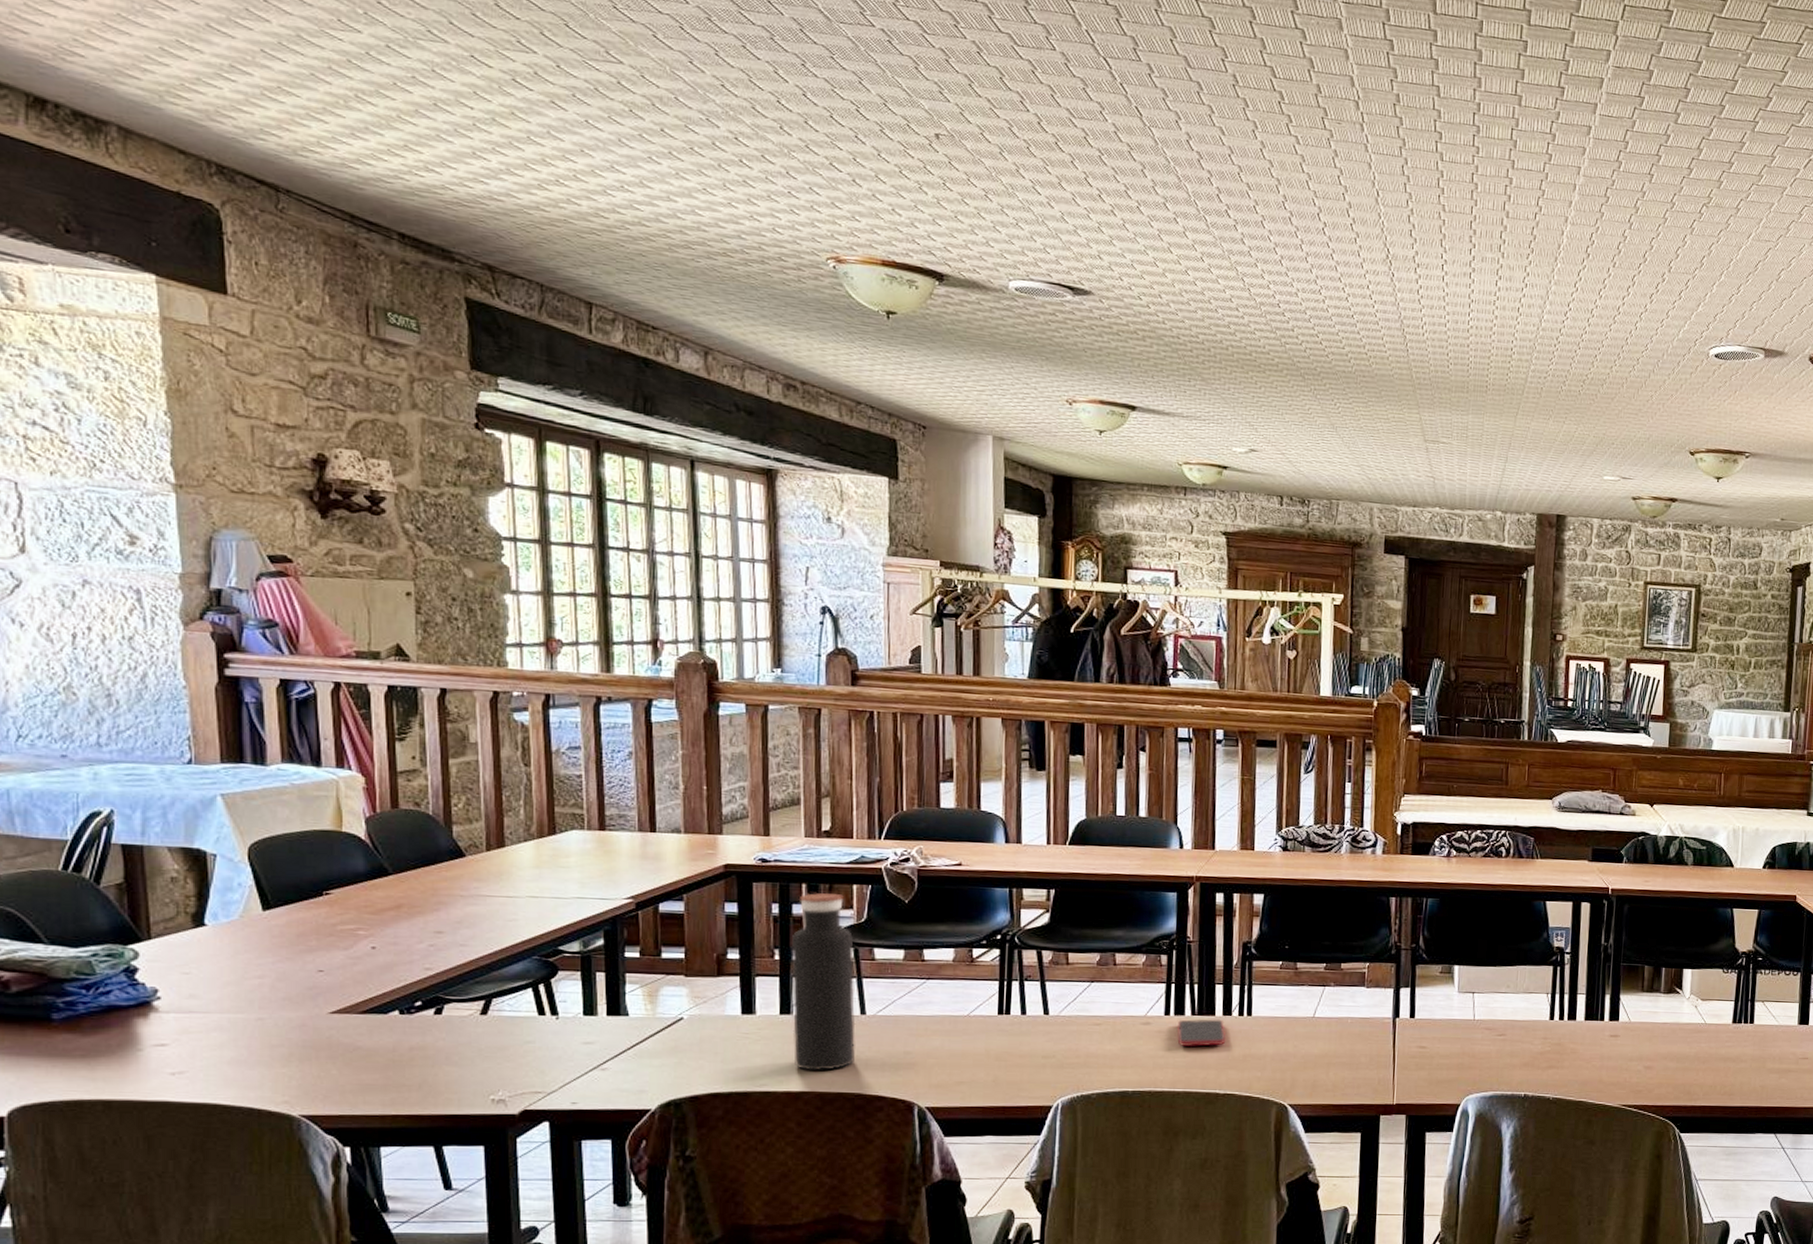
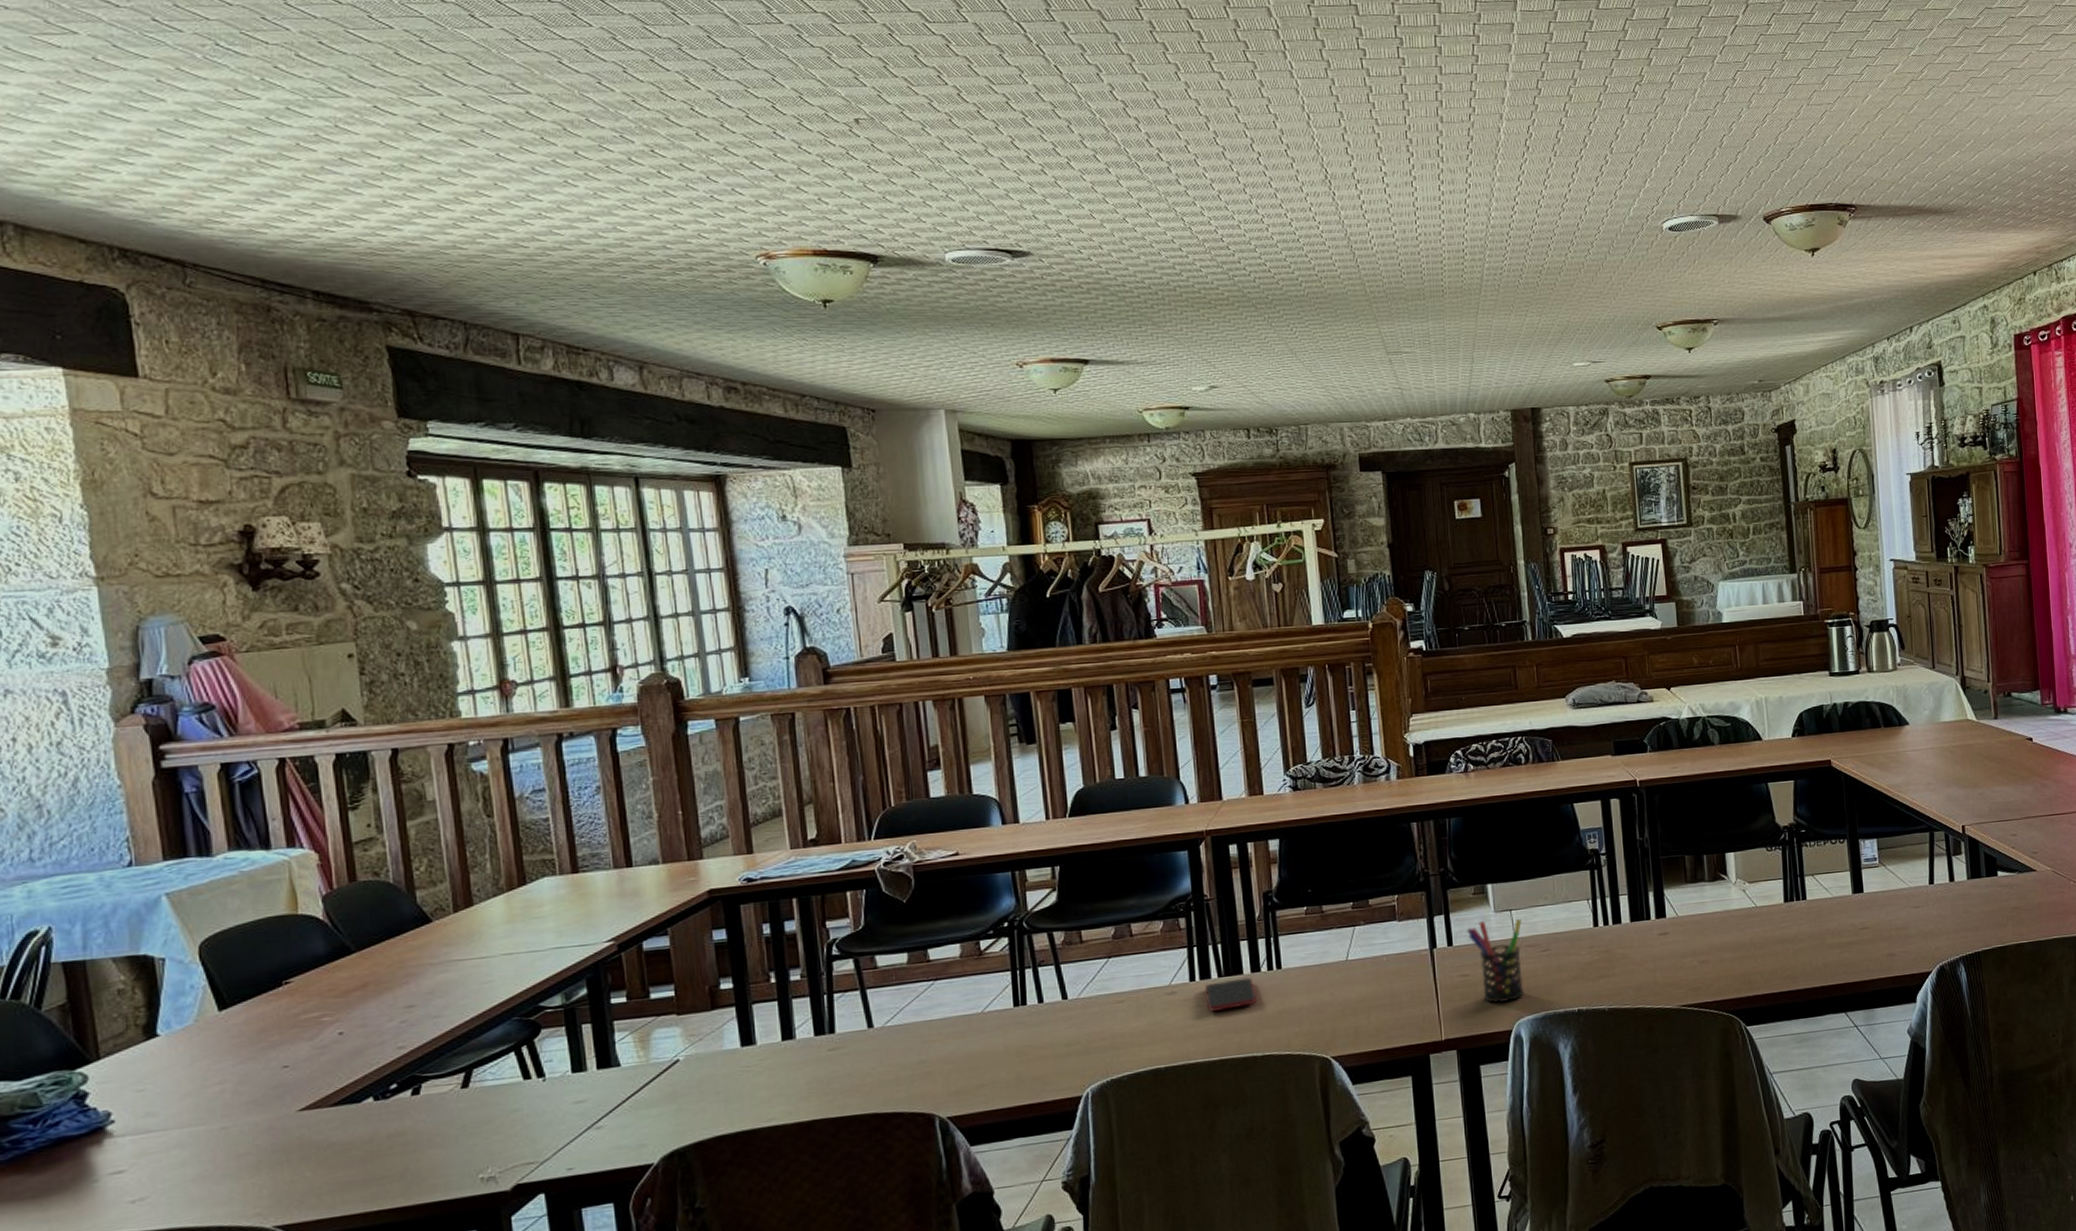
water bottle: present [792,893,856,1071] -> none [787,904,866,1097]
pen holder: none [1430,998,1482,1078] -> present [1467,919,1525,1004]

